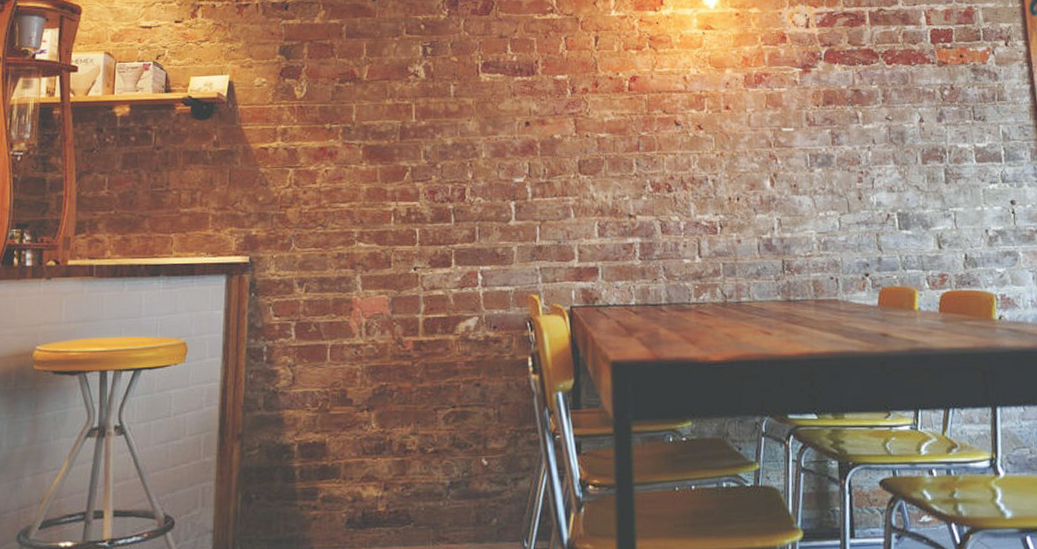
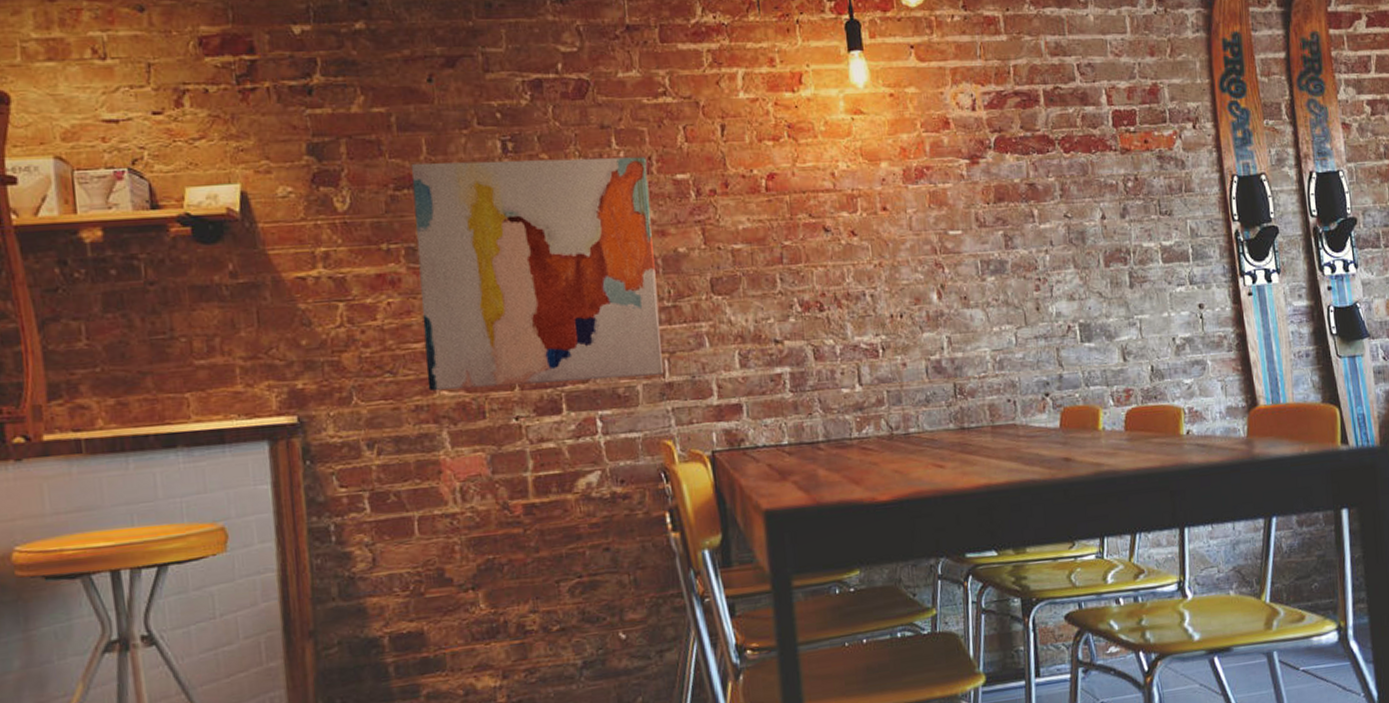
wall art: none [349,61,535,243] -> present [410,157,663,391]

